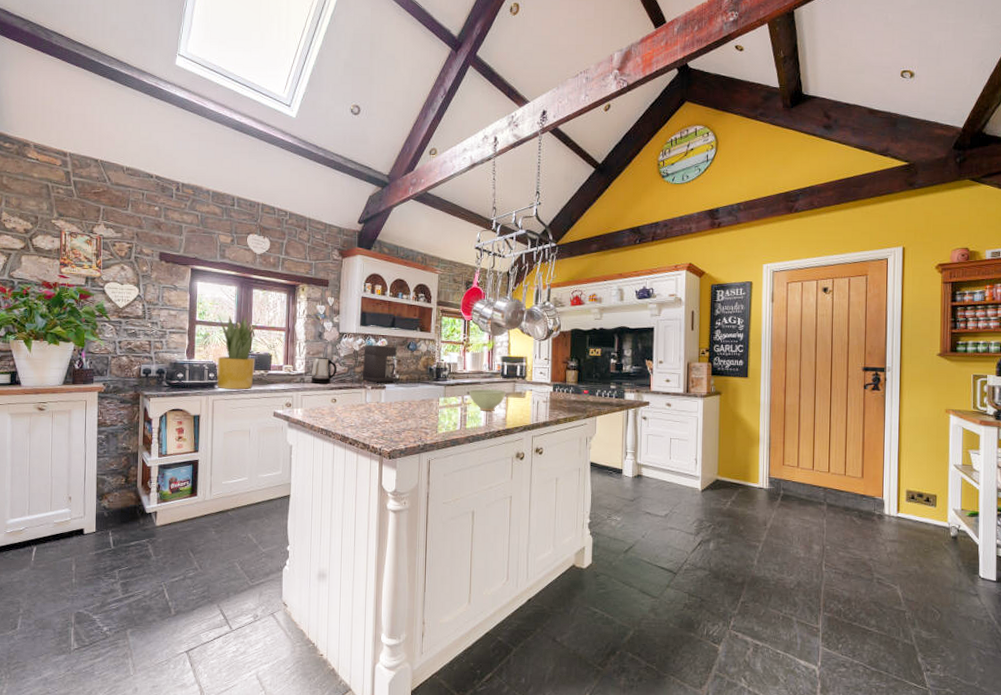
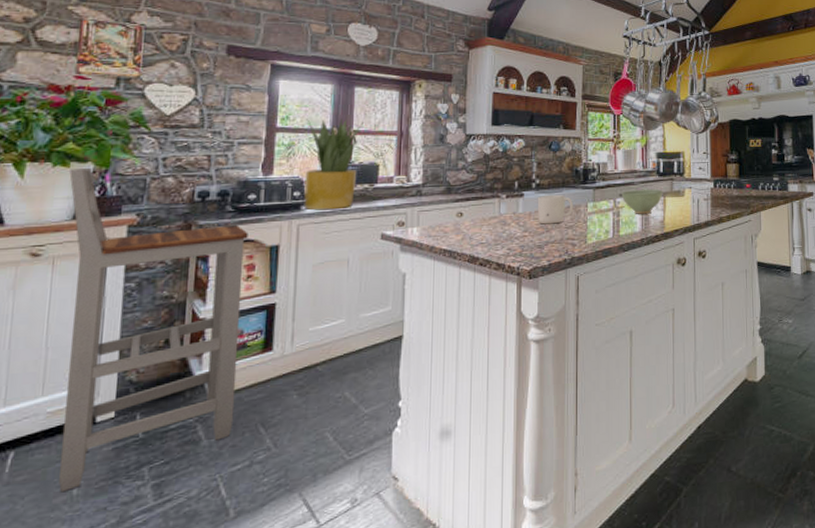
bar stool: none [59,347,178,580] -> present [58,168,248,493]
kettle: present [311,356,338,385] -> none [430,162,464,197]
coffee maker: present [362,344,397,383] -> none [494,146,537,191]
mug: none [396,388,427,414] -> present [537,194,574,225]

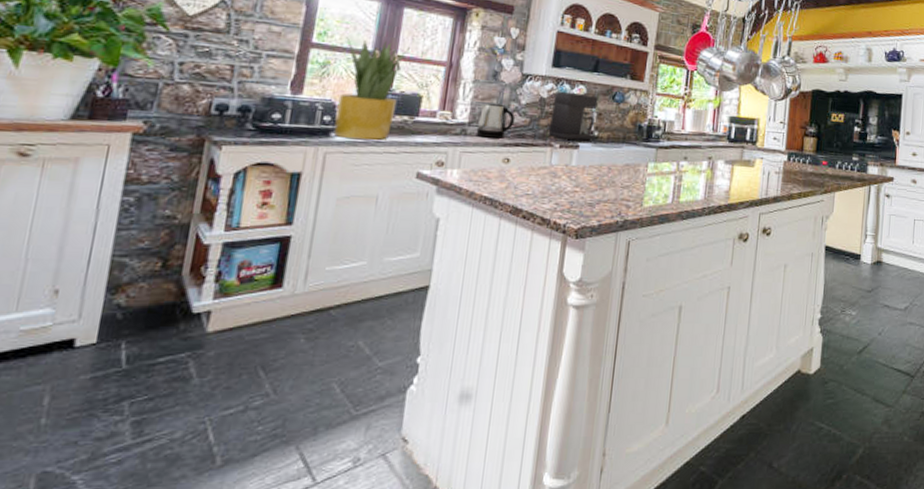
bar stool: present [58,168,248,493] -> none [25,63,268,420]
kettle: none [430,162,464,197] -> present [476,102,516,139]
coffee maker: none [494,146,537,191] -> present [547,91,598,141]
mug: present [537,194,574,225] -> none [592,149,633,182]
bowl: present [621,189,663,214] -> none [686,154,732,182]

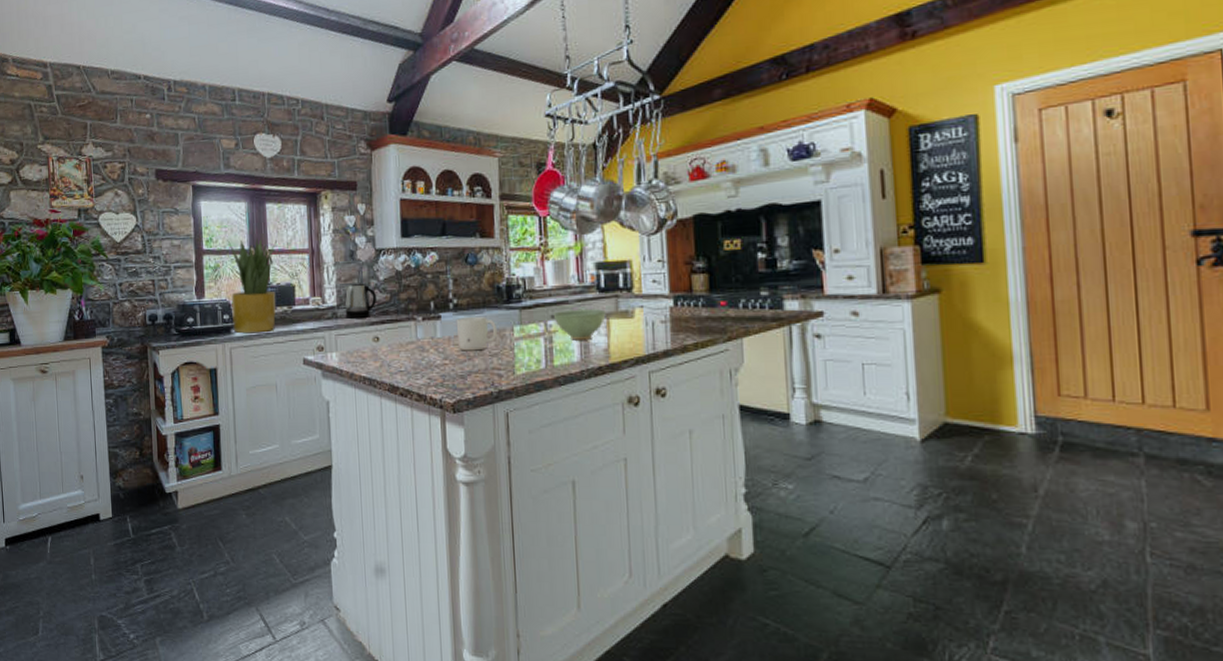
coffee maker: present [547,91,598,141] -> none [408,261,455,312]
mug: none [592,149,633,182] -> present [456,316,498,351]
bowl: none [686,154,732,182] -> present [553,309,606,340]

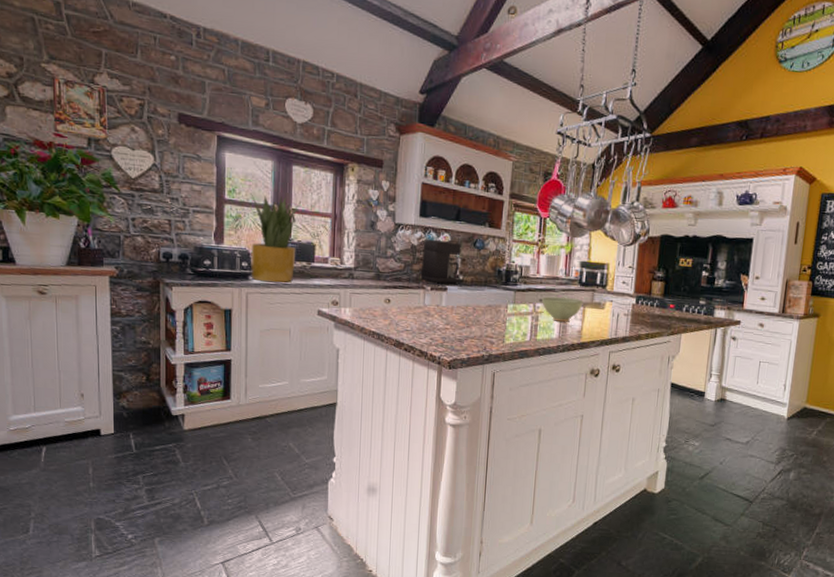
kettle: present [345,281,377,319] -> none [361,249,392,282]
coffee maker: none [408,261,455,312] -> present [420,238,461,284]
mug: present [456,316,498,351] -> none [459,292,495,321]

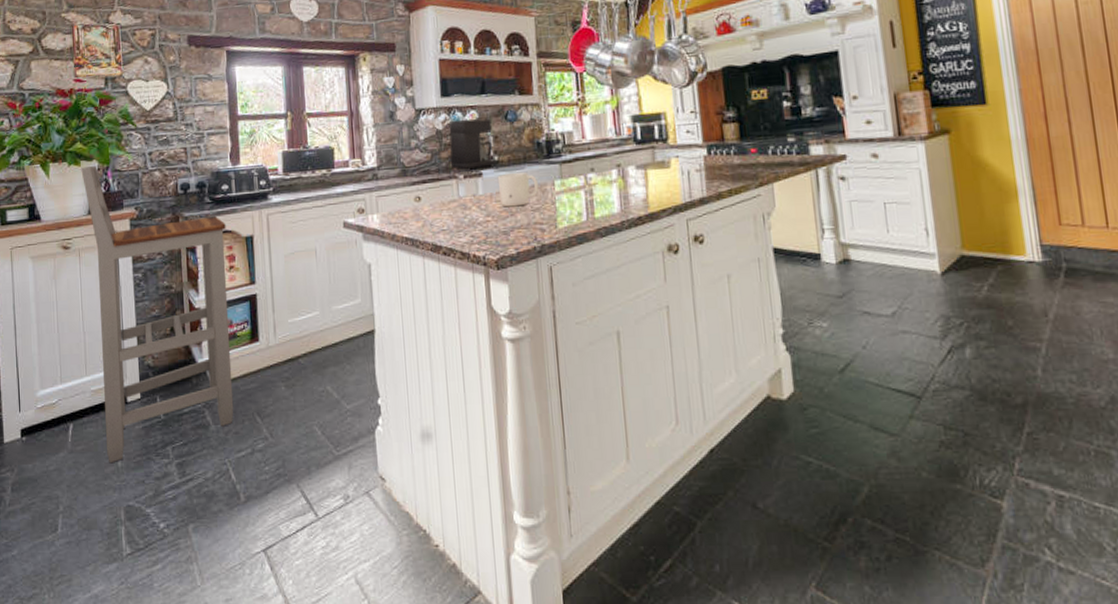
bar stool: none [59,220,206,483] -> present [81,166,234,464]
planter: present [251,194,301,283] -> none [263,101,315,199]
mug: none [459,292,495,321] -> present [497,172,539,208]
bowl: present [541,296,583,322] -> none [592,160,644,192]

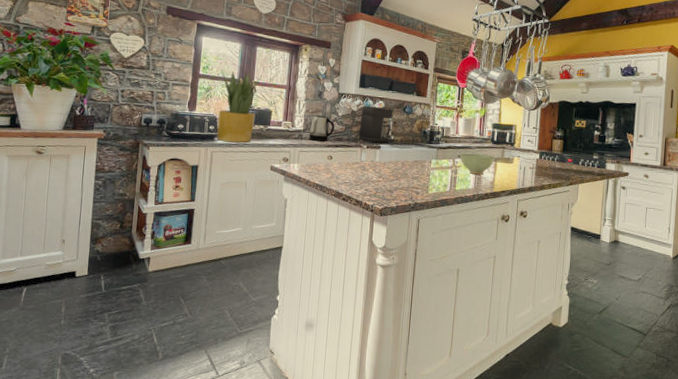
bar stool: present [81,166,234,464] -> none [53,92,177,321]
planter: none [263,101,315,199] -> present [216,70,262,143]
kettle: none [385,142,418,180] -> present [308,114,335,142]
mug: present [497,172,539,208] -> none [390,149,420,174]
bowl: none [592,160,644,192] -> present [459,153,495,175]

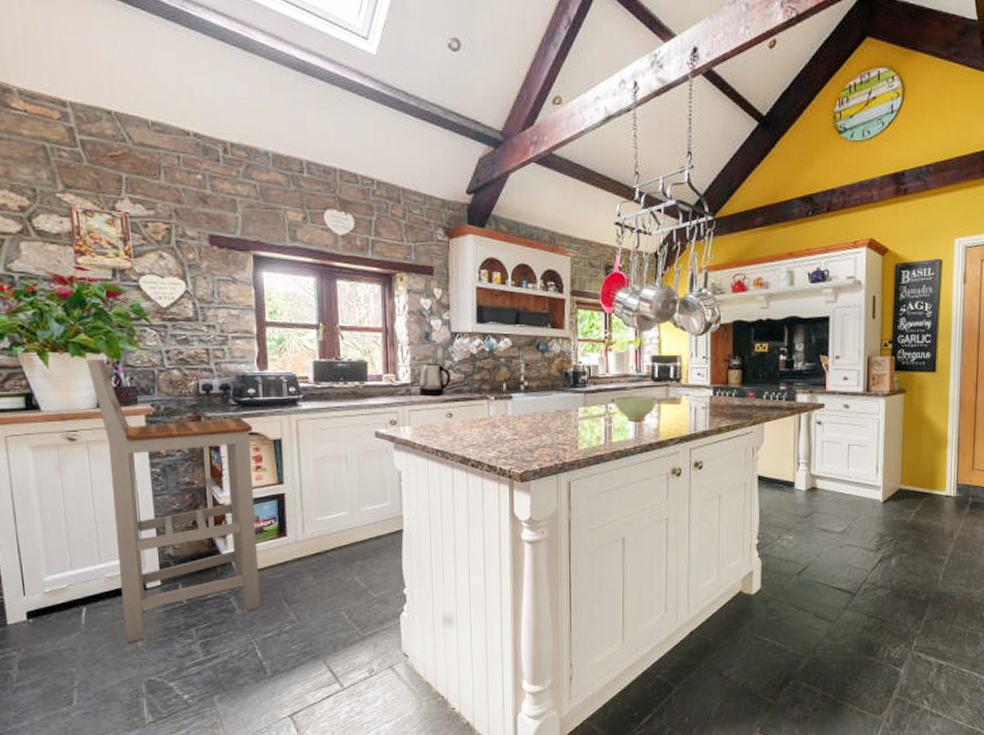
bar stool: none [53,92,177,321] -> present [86,359,261,643]
planter: present [216,70,262,143] -> none [293,314,348,406]
coffee maker: present [358,105,393,143] -> none [482,346,526,392]

